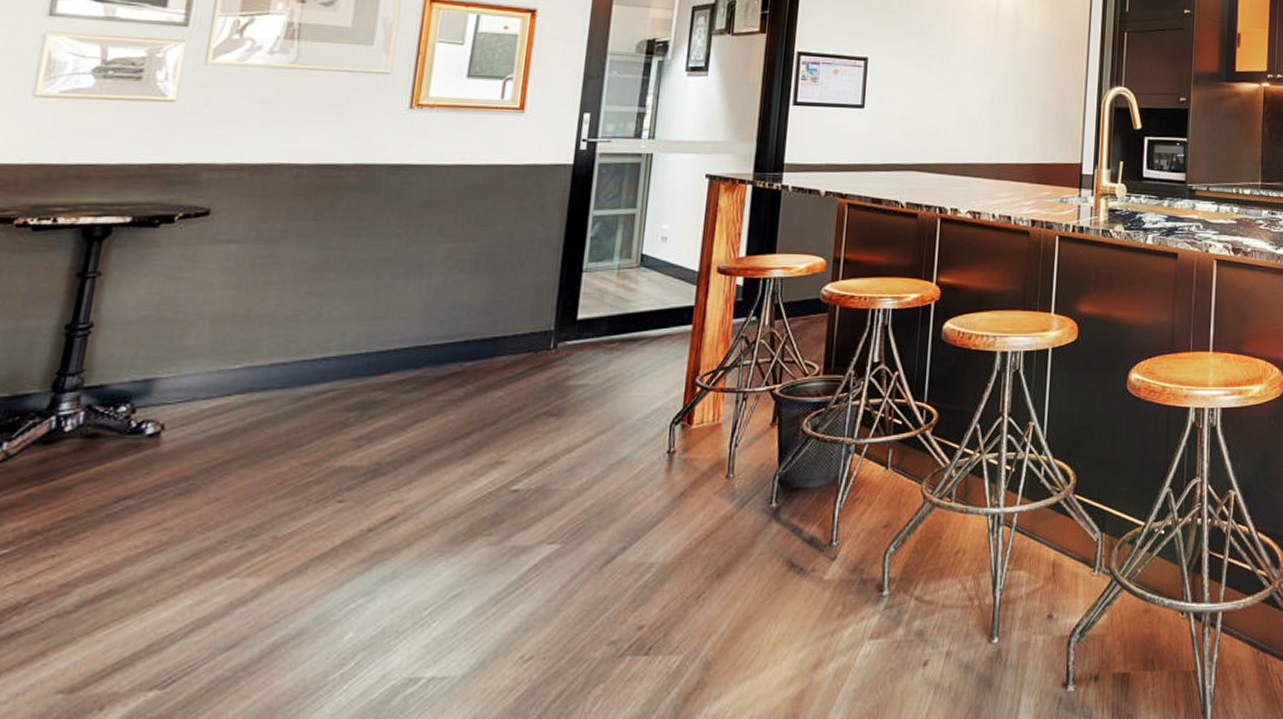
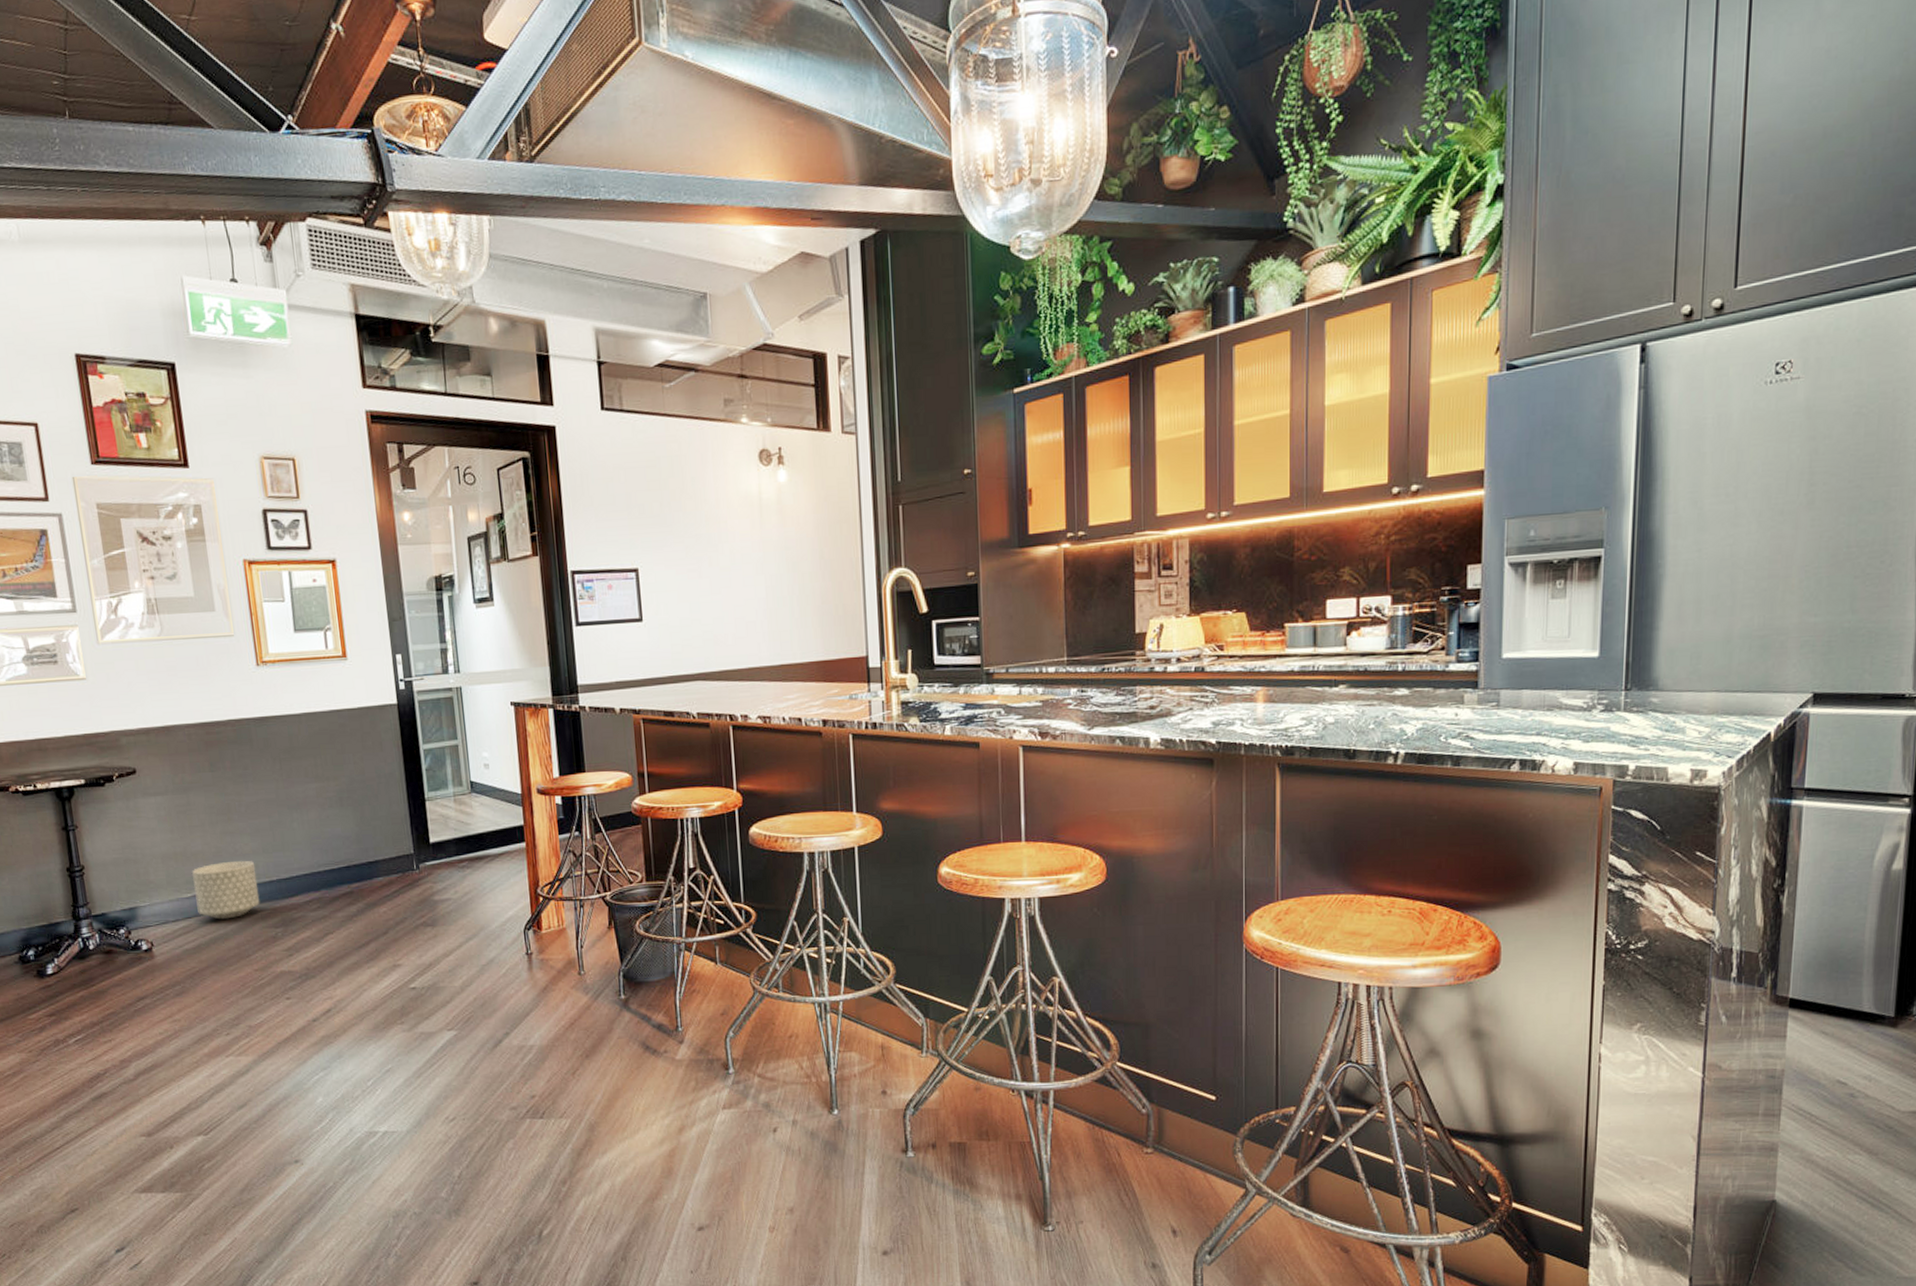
planter: none [243,327,342,399] -> present [191,860,260,920]

